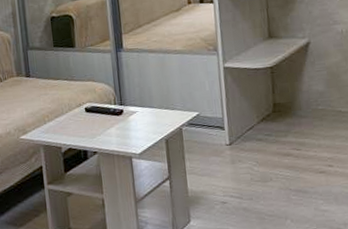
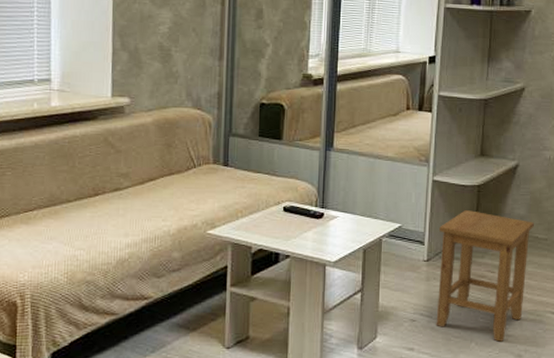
stool: none [237,91,336,217] -> present [436,209,534,342]

